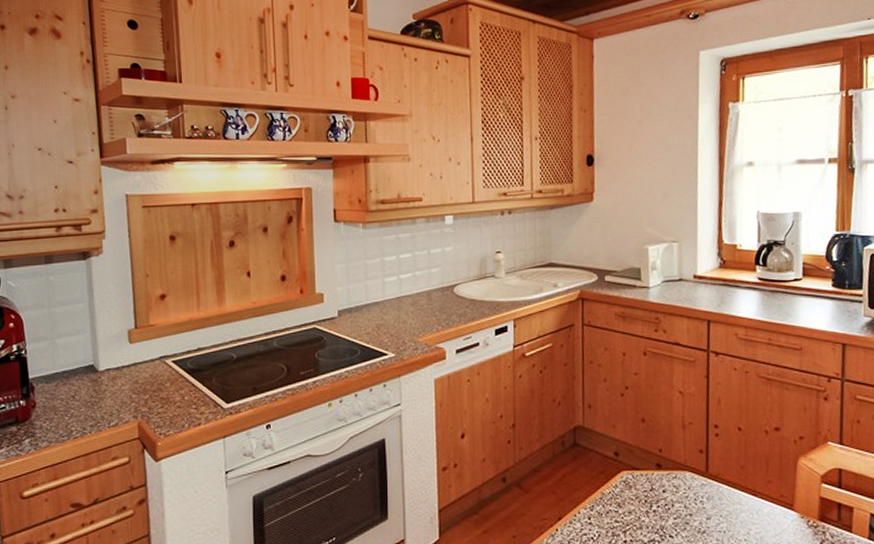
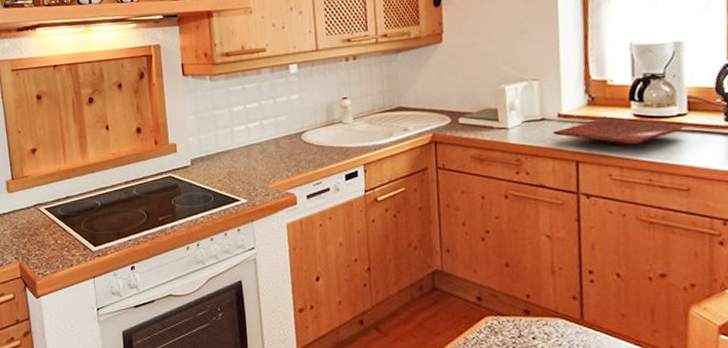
cutting board: none [689,280,798,307] -> present [553,118,683,146]

